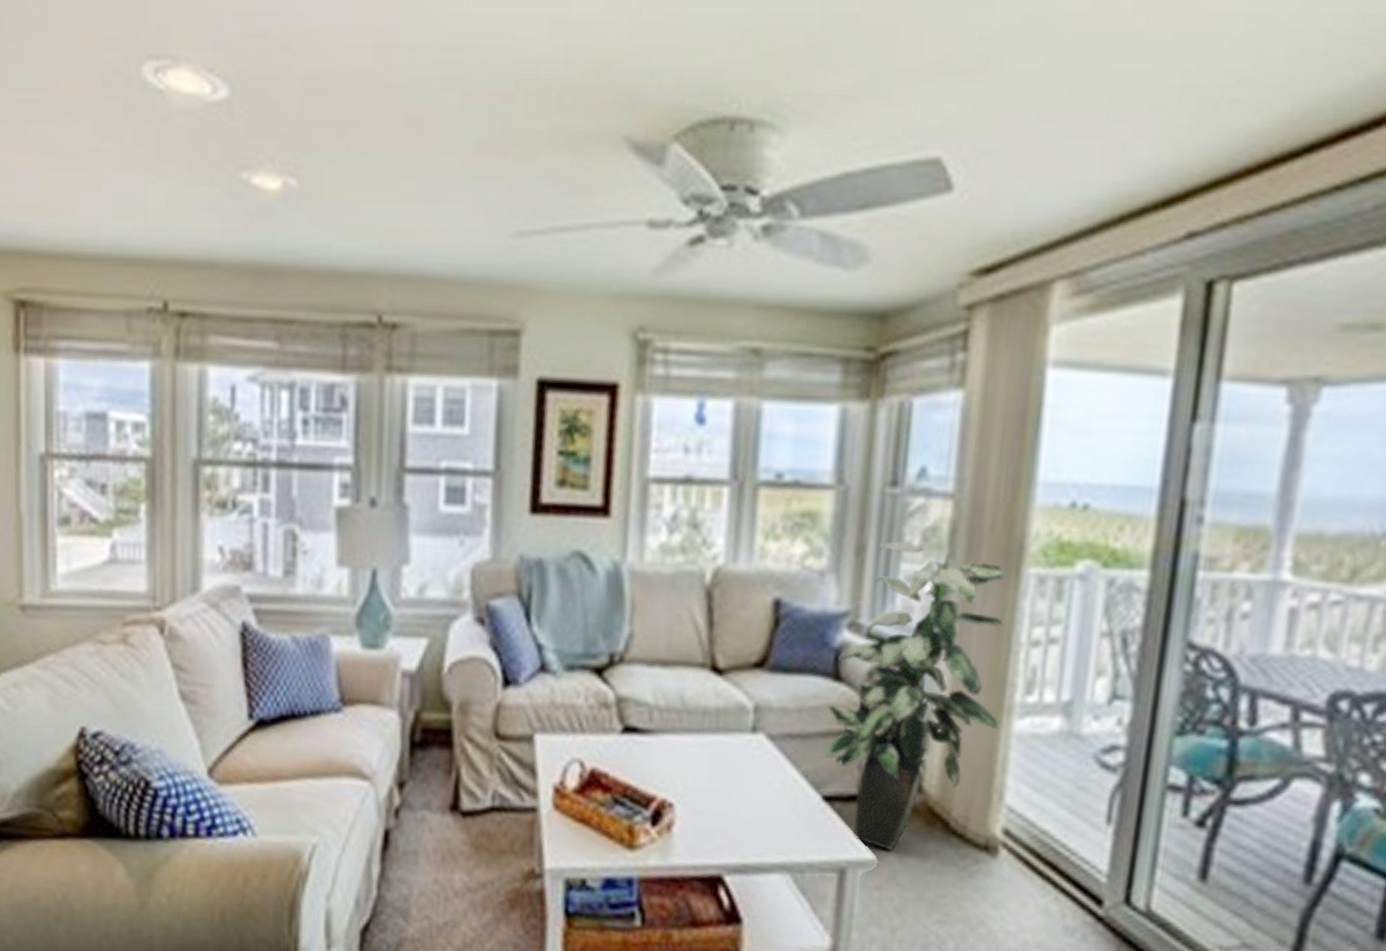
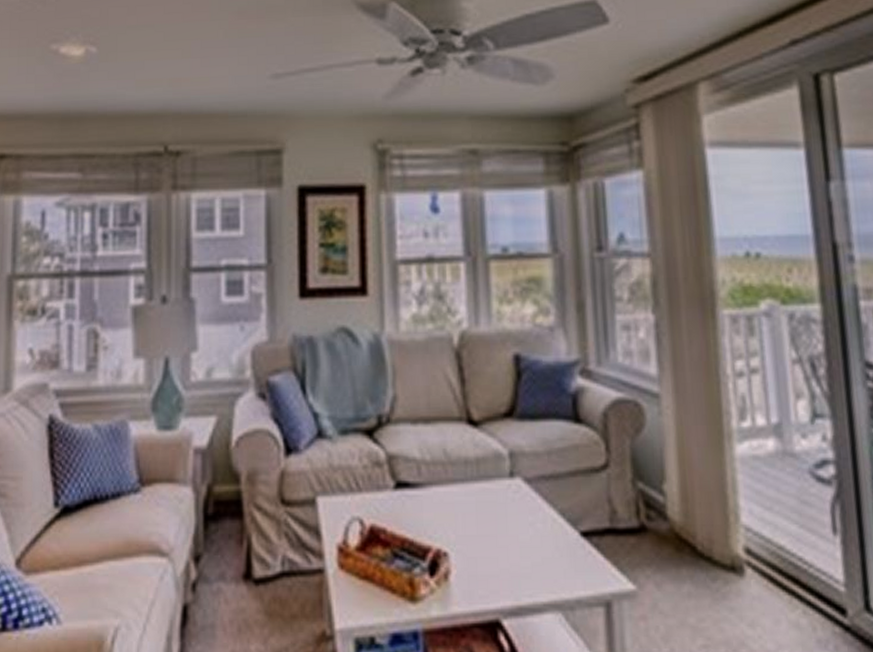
indoor plant: present [825,541,1007,851] -> none [573,297,723,580]

